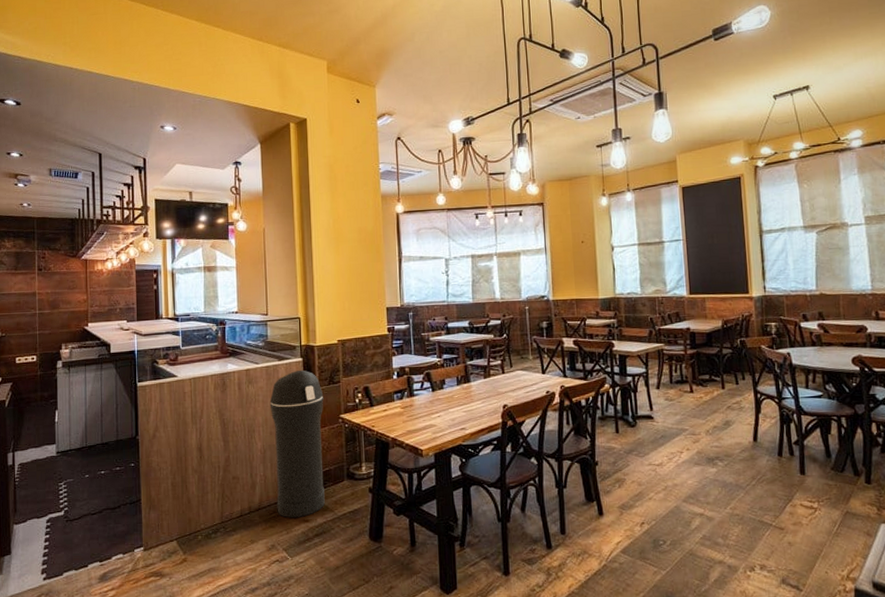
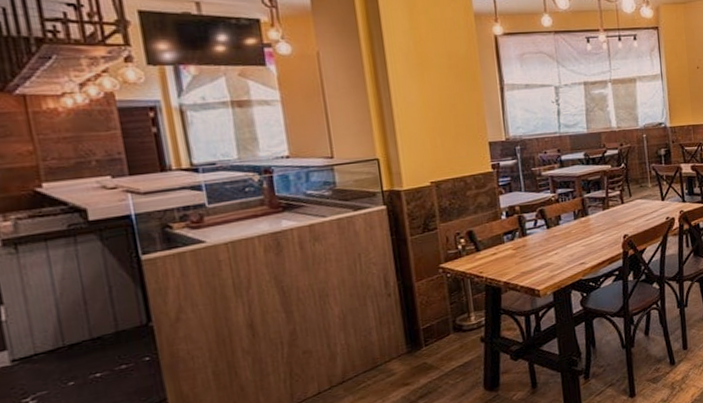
trash can: present [269,369,325,518] -> none [346,218,428,385]

